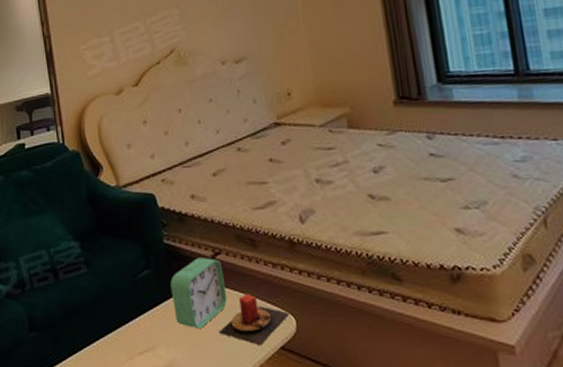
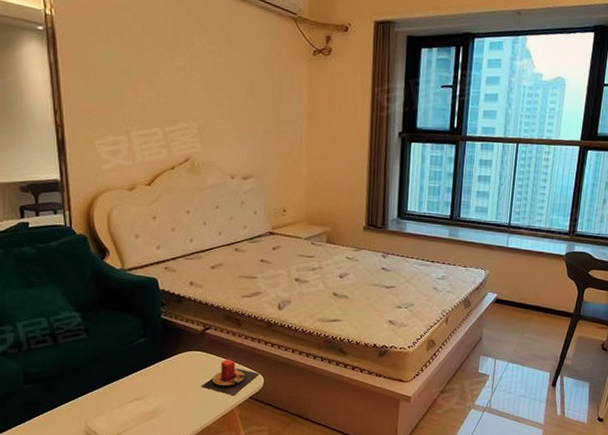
alarm clock: present [170,258,227,329] -> none [163,331,211,384]

